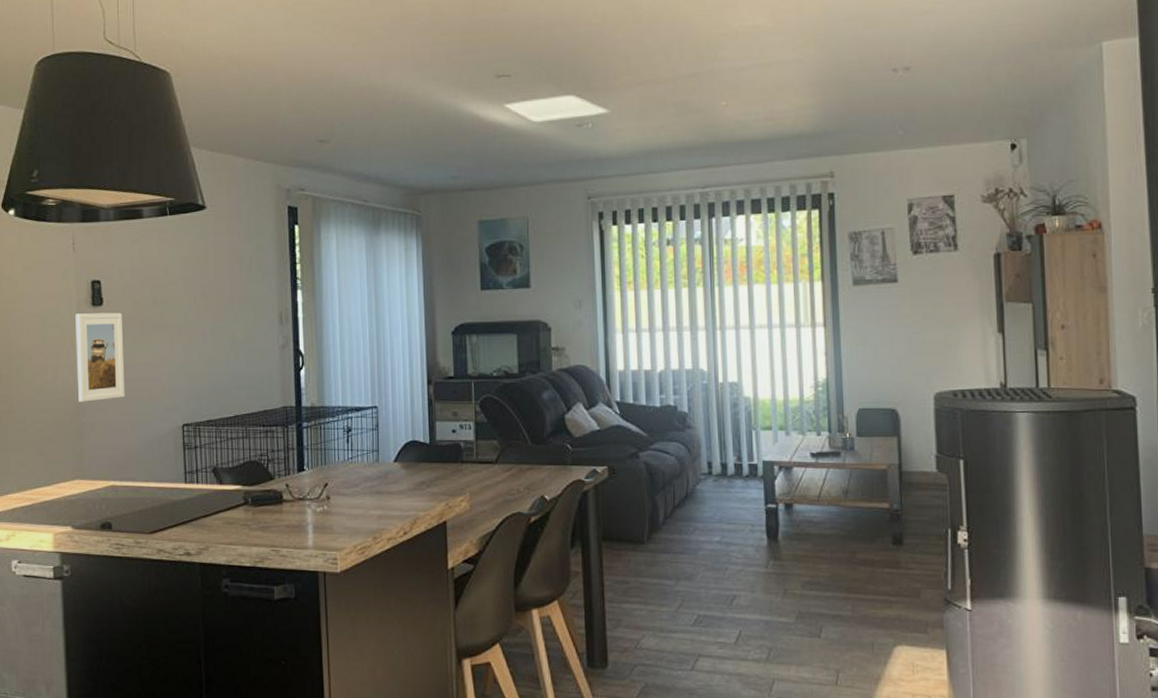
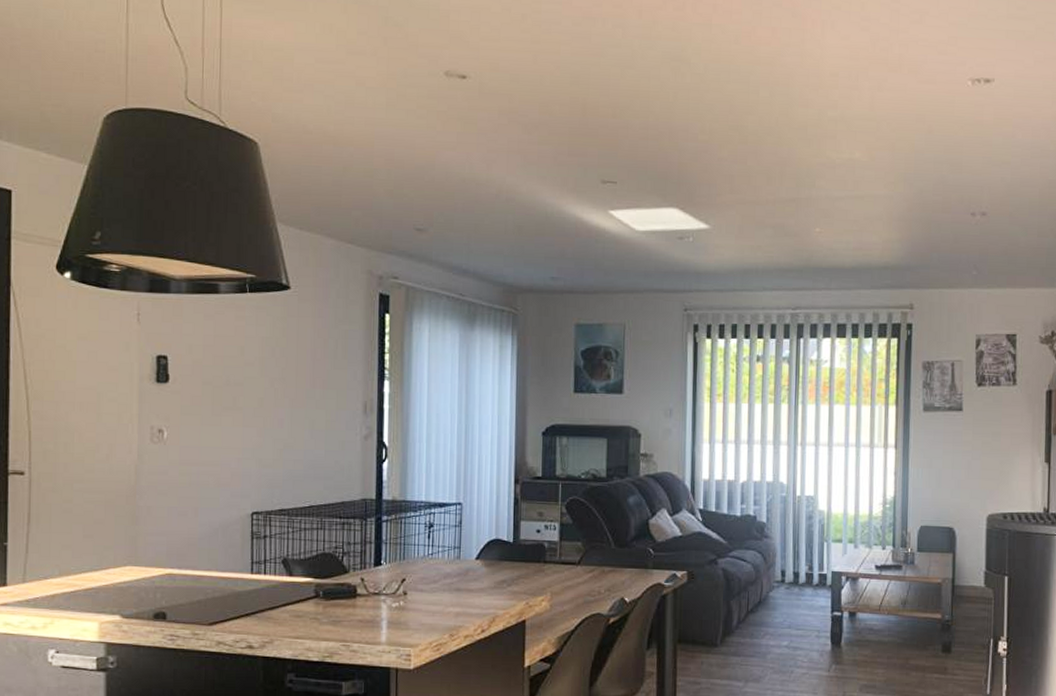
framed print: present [75,312,125,402] -> none [135,389,190,484]

